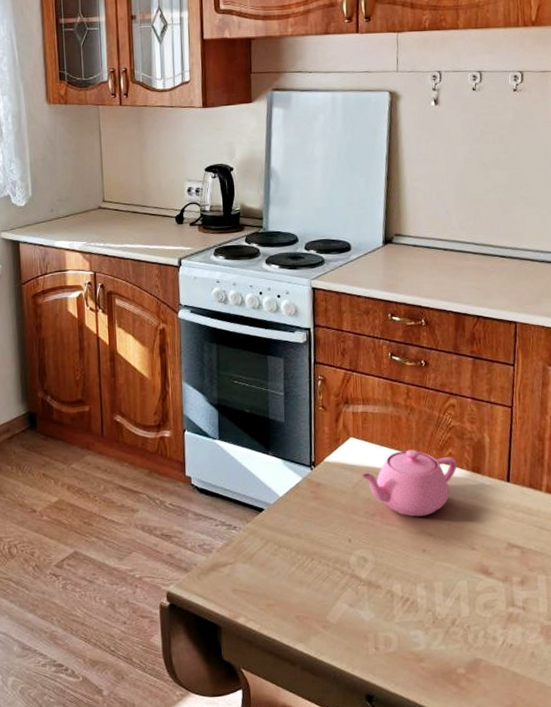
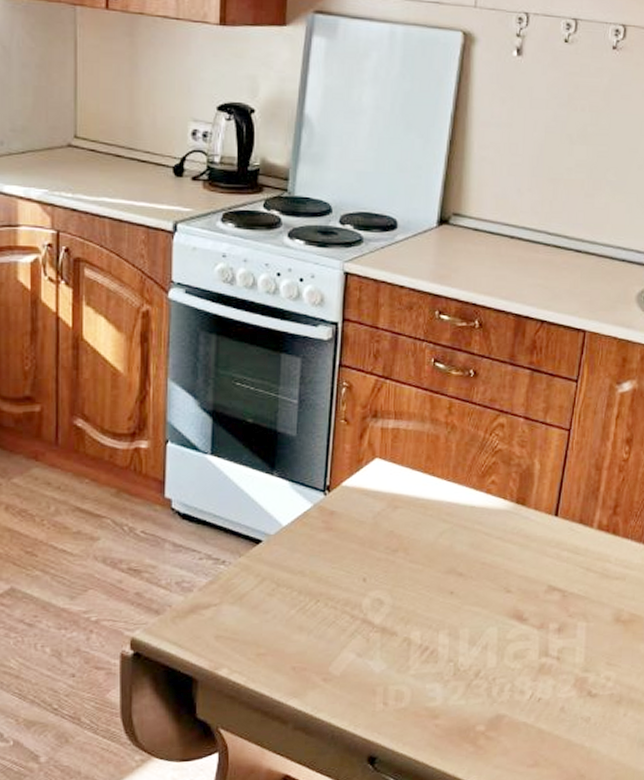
teapot: present [360,449,457,517] -> none [383,475,500,554]

